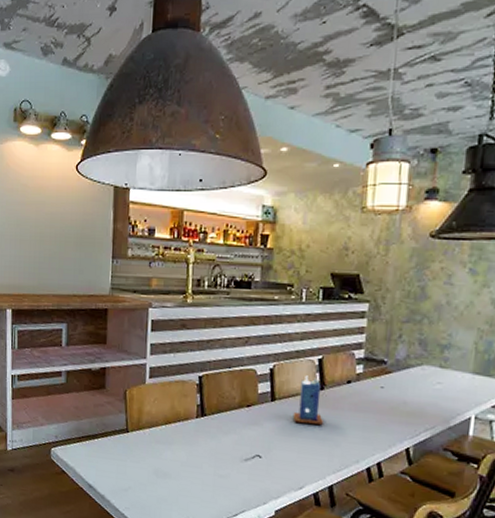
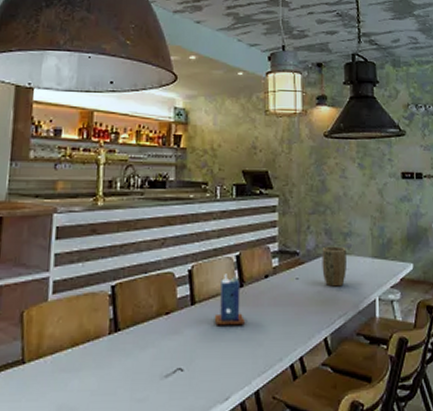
plant pot: none [411,357,442,400] -> present [322,246,346,287]

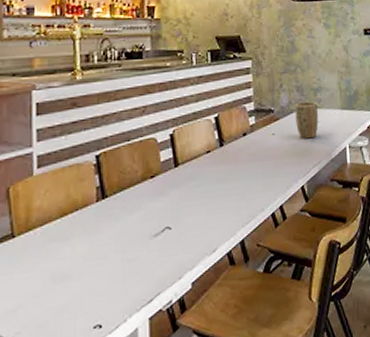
candle: present [214,274,245,326] -> none [197,135,227,185]

